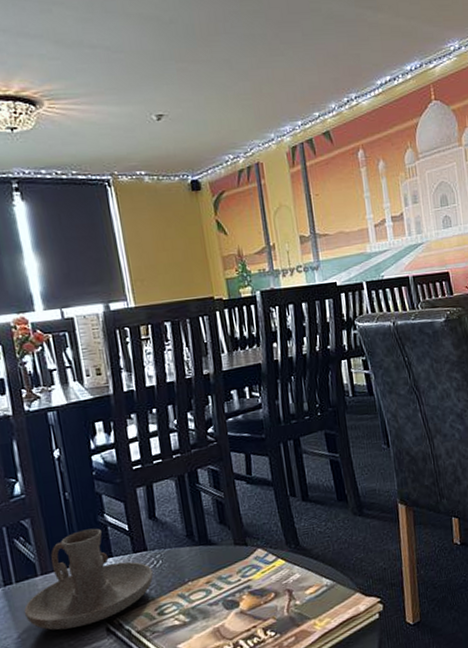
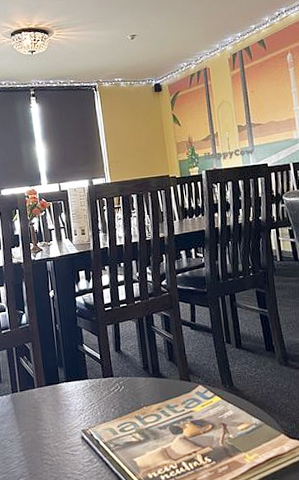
candle holder: present [23,528,154,631] -> none [24,355,118,433]

